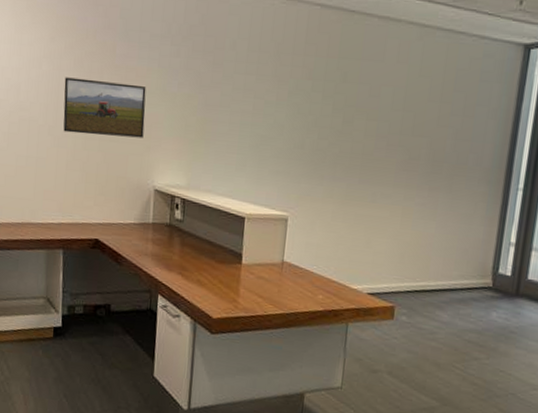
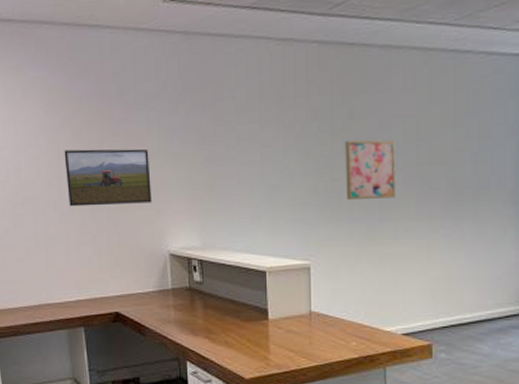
wall art: none [331,102,383,163] -> present [345,140,395,201]

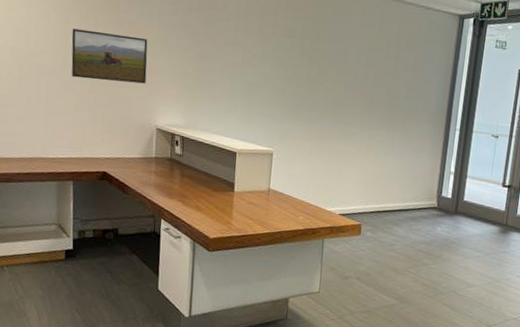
wall art: present [345,140,395,201] -> none [308,57,350,107]

